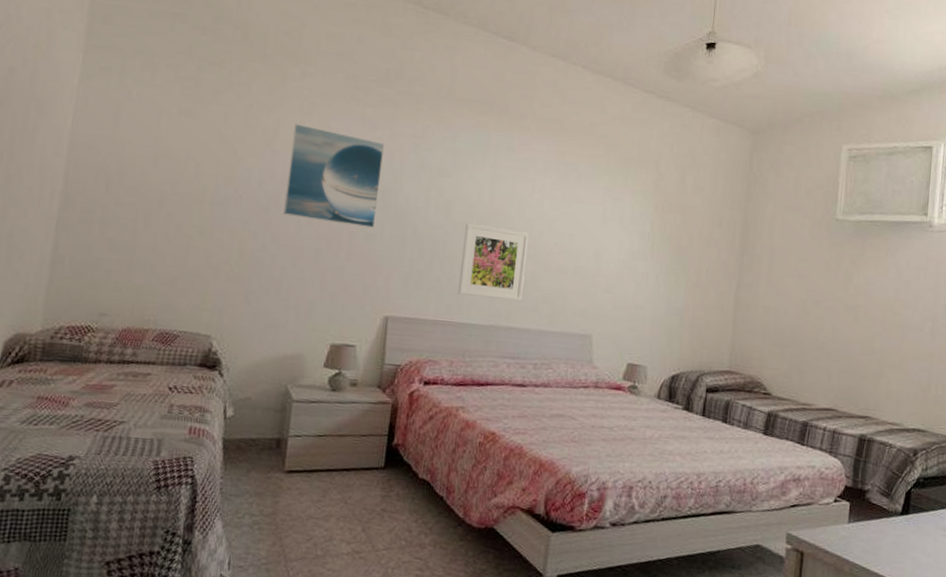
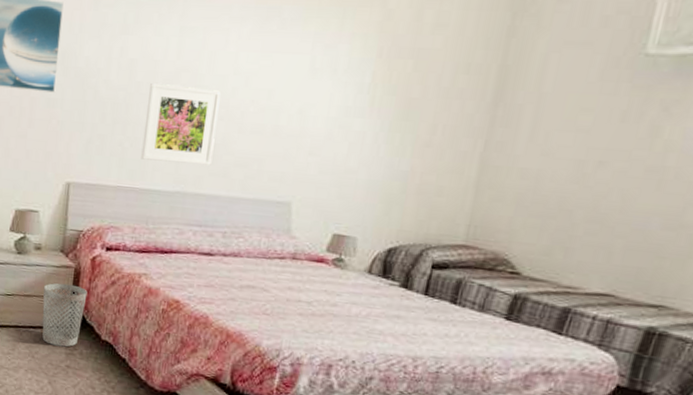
wastebasket: none [356,420,405,489] -> present [42,283,88,347]

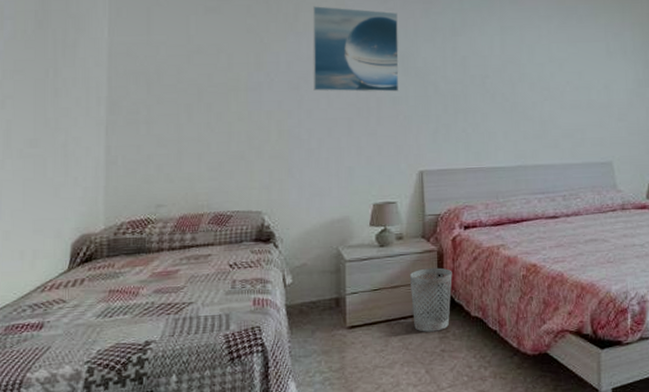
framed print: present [141,82,221,167] -> none [482,74,544,142]

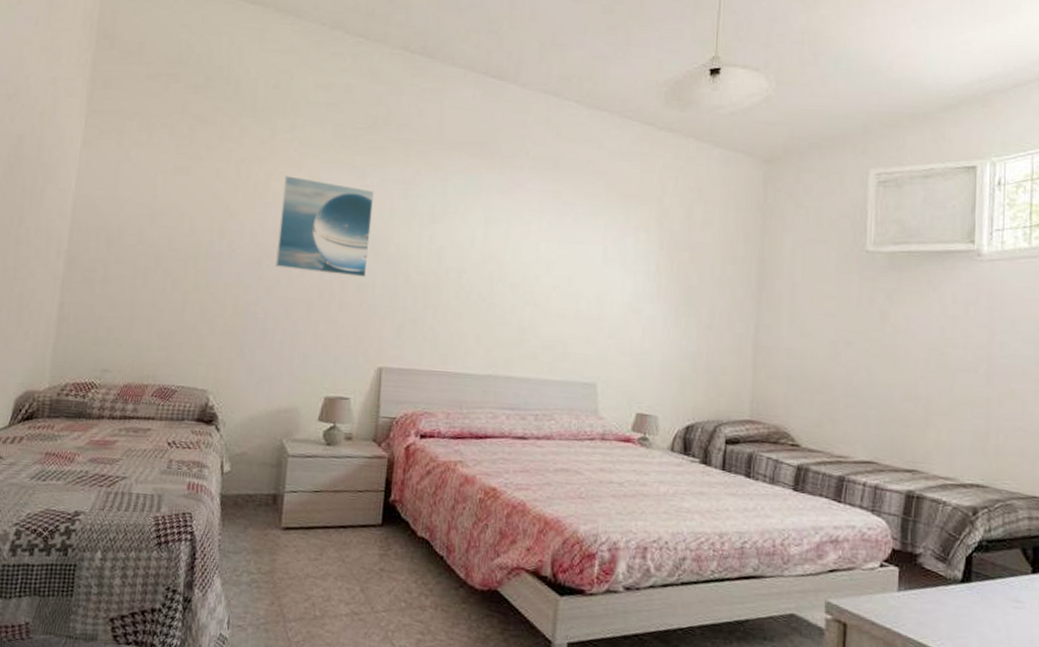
wastebasket: present [409,267,452,332] -> none [353,475,402,547]

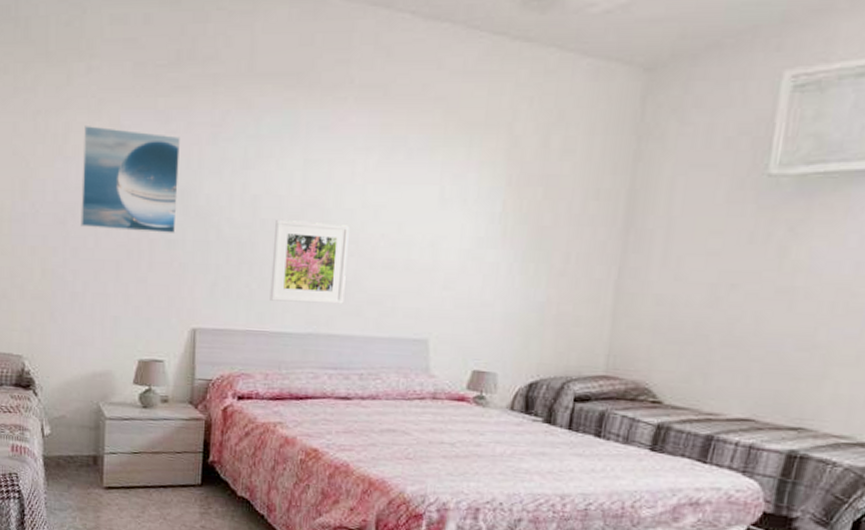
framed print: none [452,268,525,350] -> present [270,219,349,306]

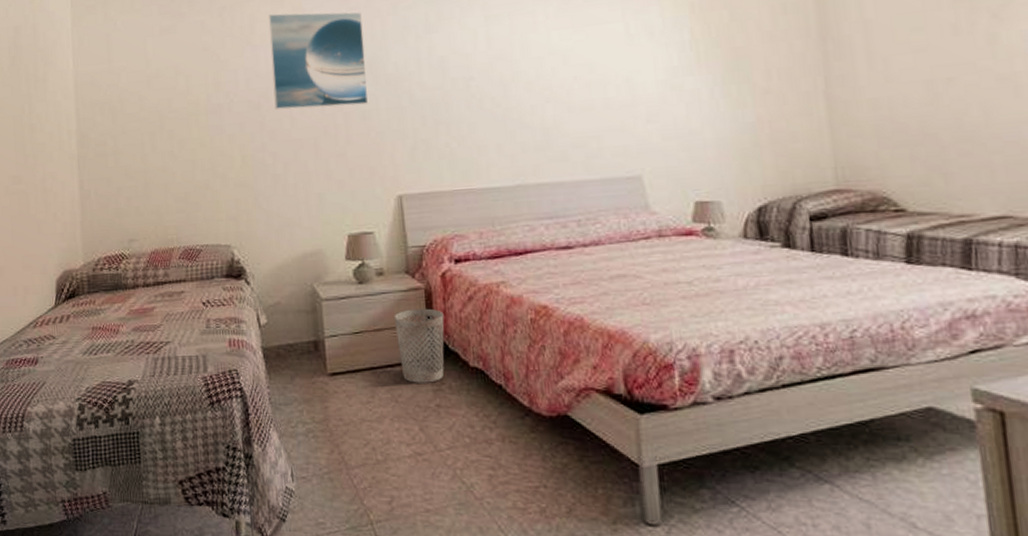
wastebasket: none [172,437,220,506] -> present [393,308,445,383]
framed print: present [270,219,349,306] -> none [466,73,548,157]

